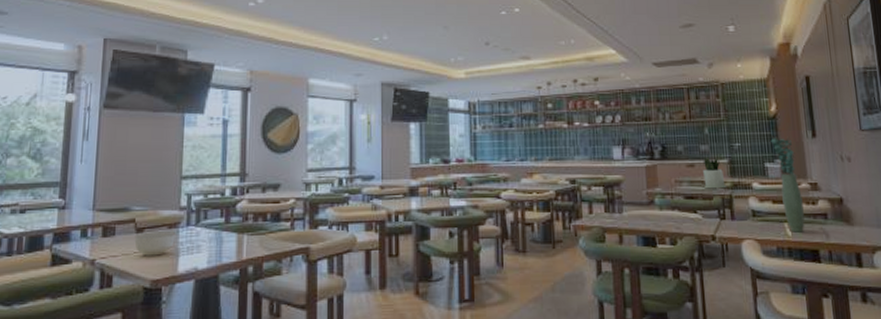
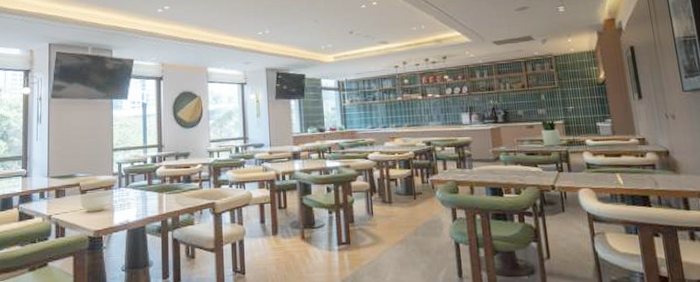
vase: present [770,135,805,233] -> none [601,98,636,181]

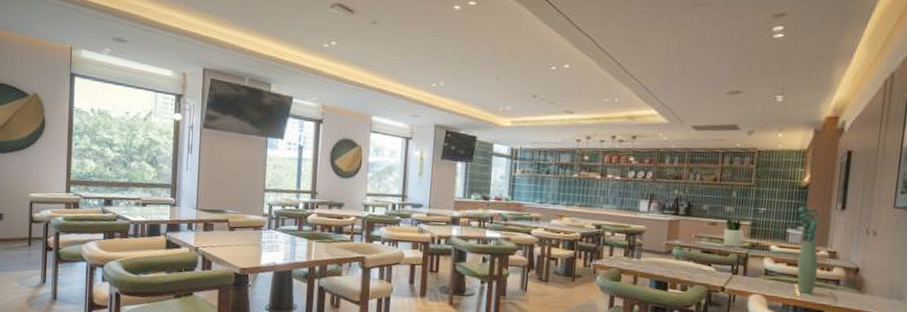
bowl: present [80,192,111,212] -> none [228,231,260,250]
vase: none [601,98,636,181] -> present [797,204,820,294]

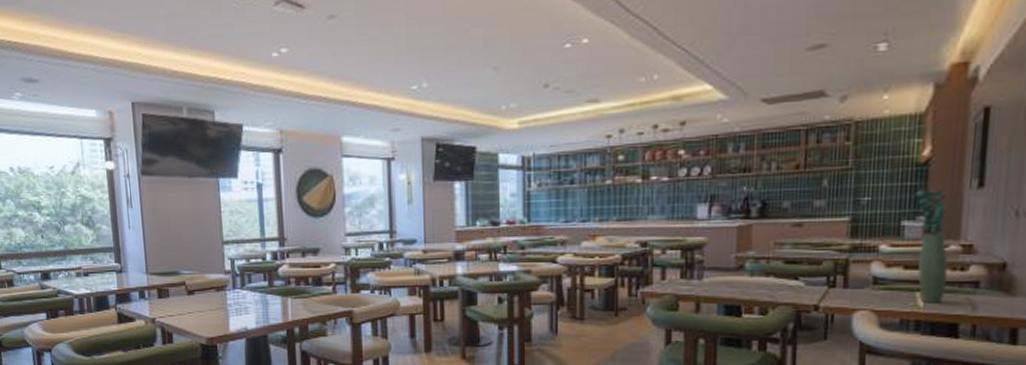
planter: present [721,217,745,248] -> none [811,214,844,252]

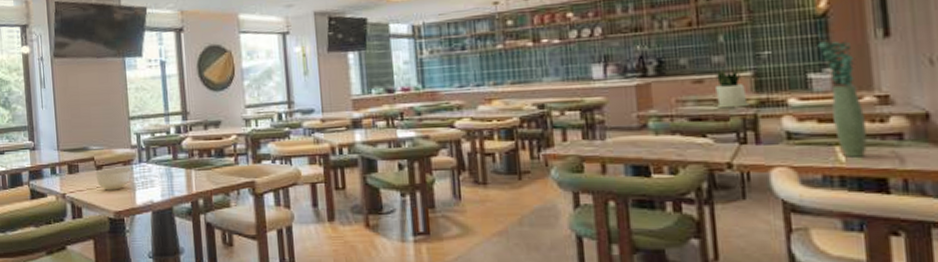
bowl: none [187,294,225,316] -> present [95,168,131,191]
planter: none [811,214,844,252] -> present [715,69,750,109]

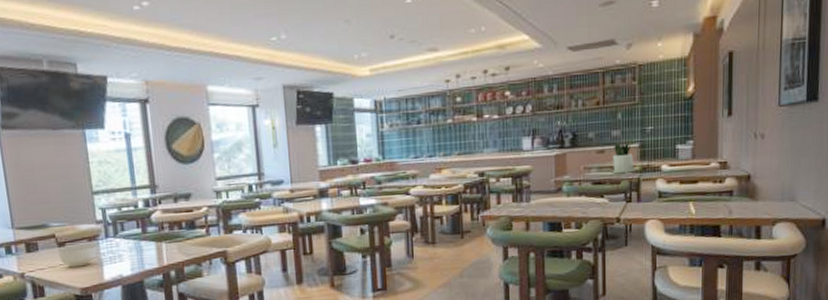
vase: present [817,38,867,158] -> none [684,116,710,211]

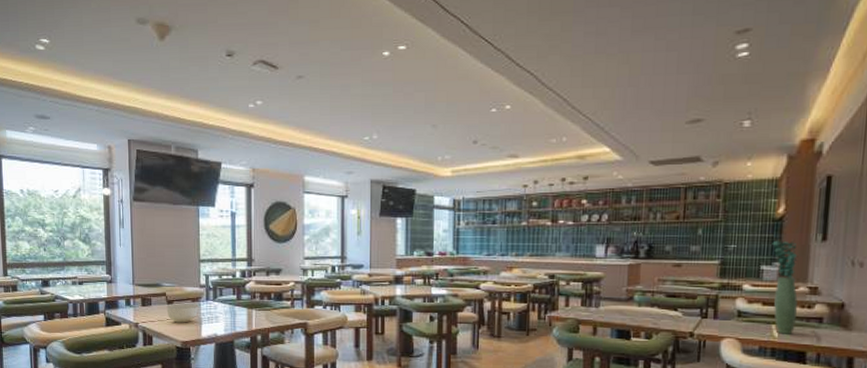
planter: present [612,141,636,174] -> none [688,257,714,289]
vase: none [684,116,710,211] -> present [772,237,798,334]

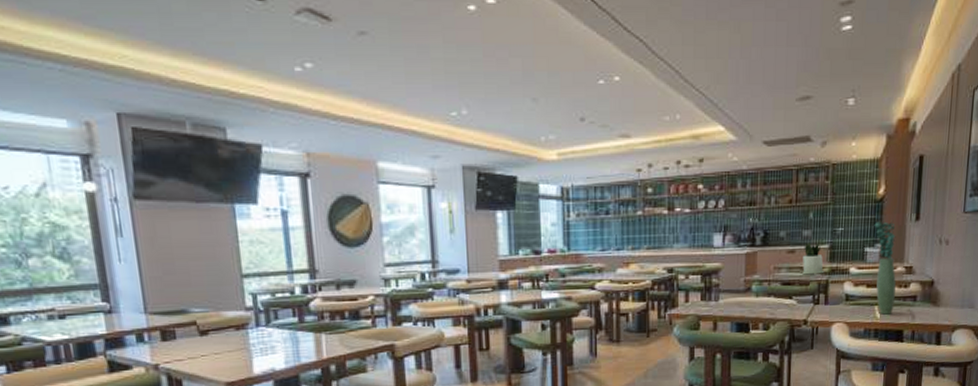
bowl: present [166,304,199,323] -> none [199,333,246,359]
planter: none [688,257,714,289] -> present [801,242,825,275]

